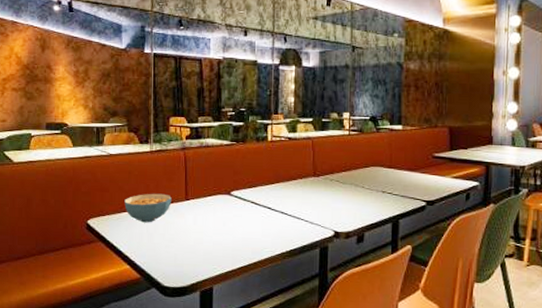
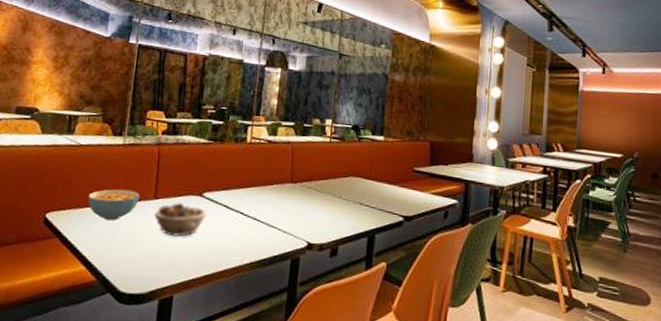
succulent planter: none [187,201,236,234] -> present [154,202,207,237]

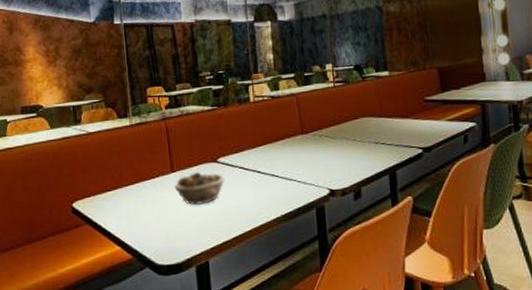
cereal bowl: present [88,189,140,221] -> none [108,168,157,200]

